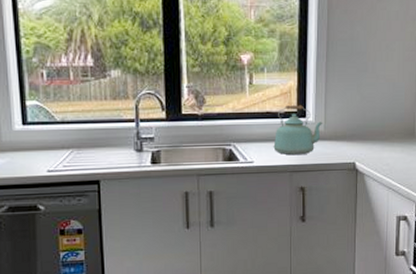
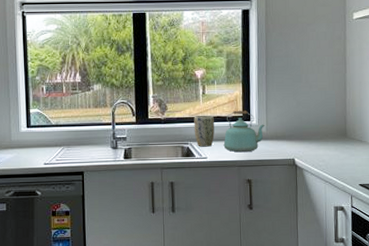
plant pot: none [238,110,263,149] -> present [194,115,215,147]

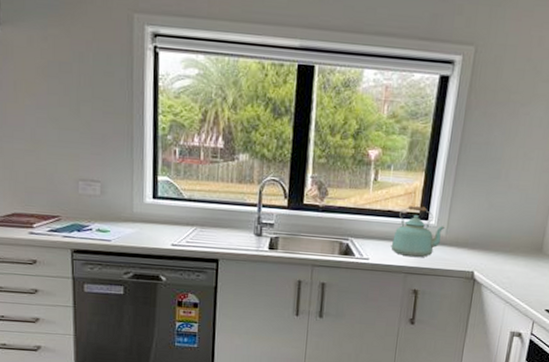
plant pot: present [194,115,215,147] -> none [357,206,384,246]

